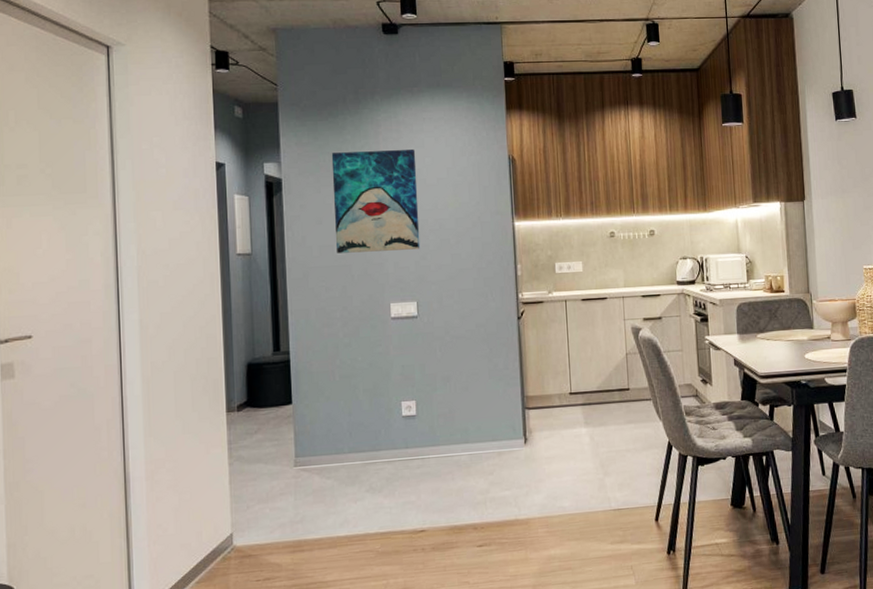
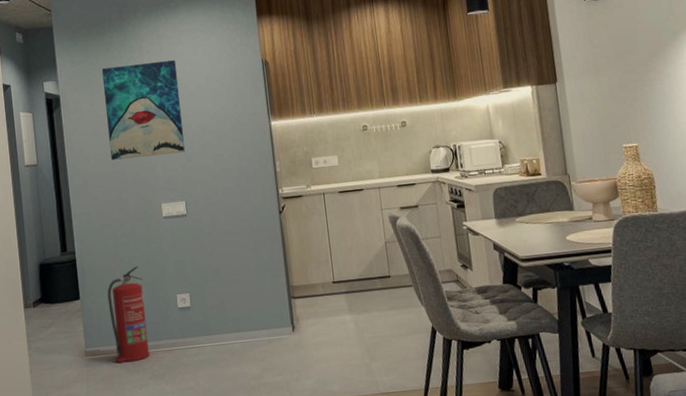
fire extinguisher: none [323,369,369,475] -> present [107,266,150,363]

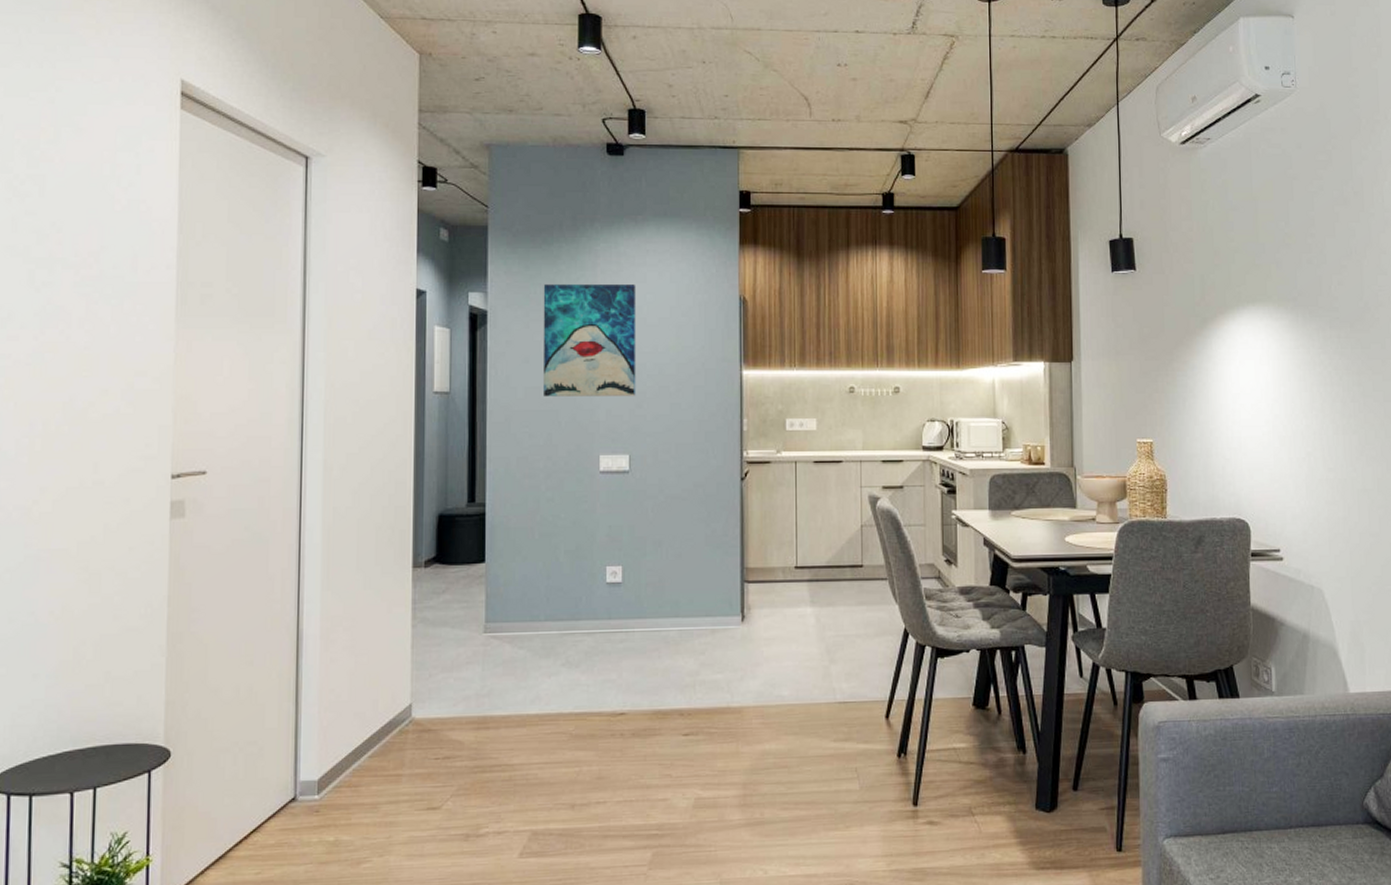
fire extinguisher: present [107,266,150,363] -> none [520,528,567,644]

